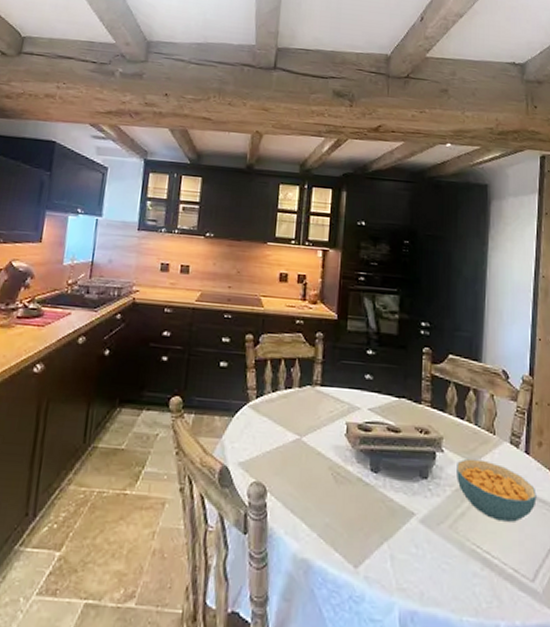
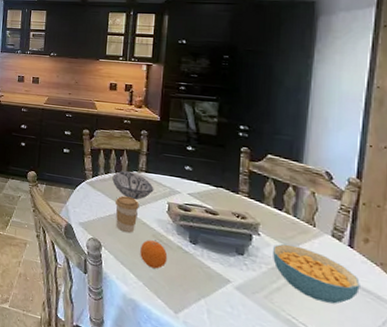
decorative bowl: none [281,386,331,424] -> present [112,170,154,200]
coffee cup: none [285,419,314,469] -> present [116,196,139,234]
fruit: none [314,474,346,512] -> present [140,240,168,269]

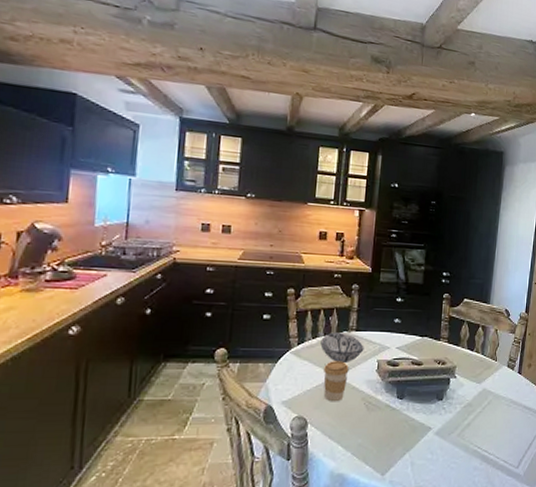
fruit: present [140,240,168,269] -> none [349,404,376,434]
cereal bowl: present [273,243,360,304] -> none [465,381,525,427]

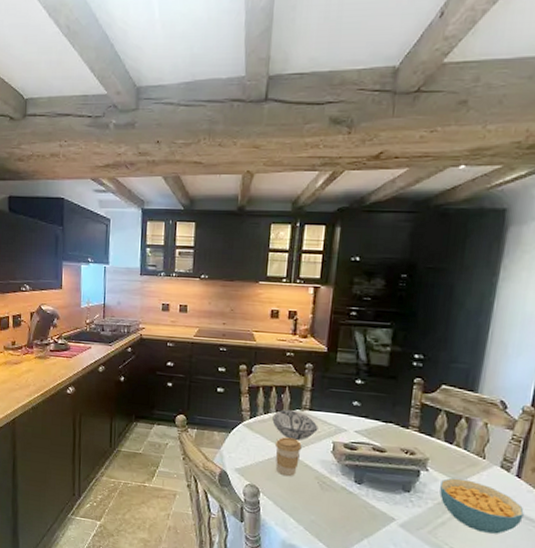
cereal bowl: none [465,381,525,427] -> present [439,478,524,534]

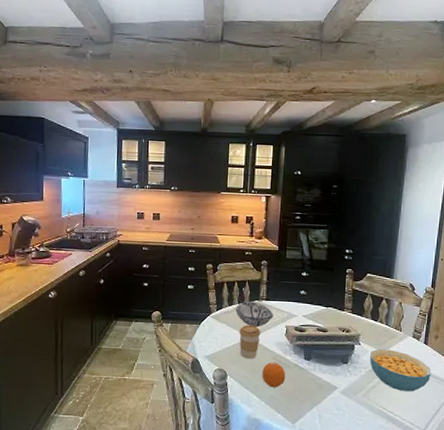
fruit: none [301,482,331,512] -> present [262,362,286,388]

